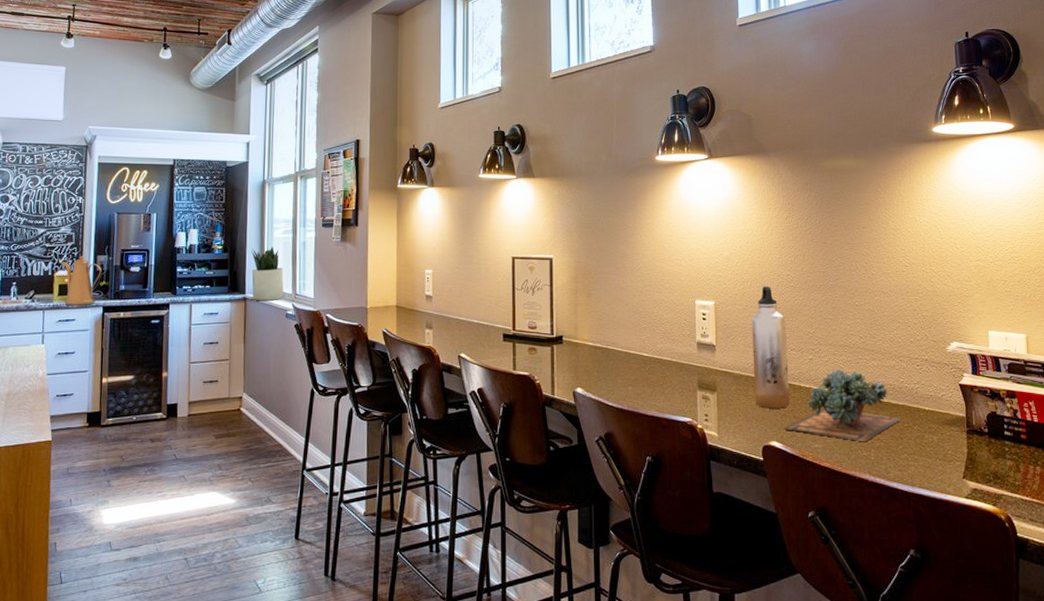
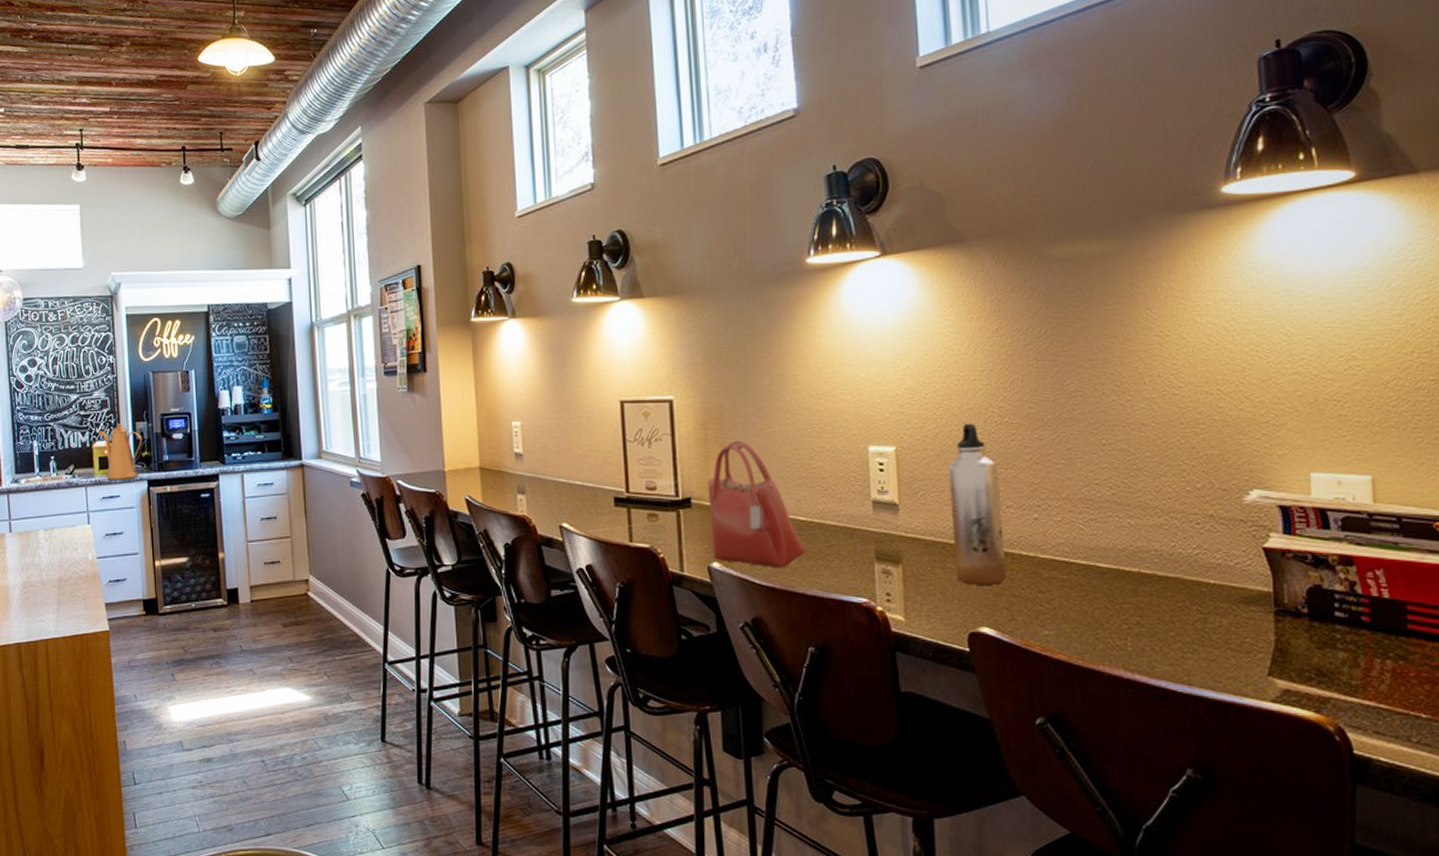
planter: present [249,247,287,301] -> none [305,402,349,468]
handbag: none [576,291,647,394] -> present [708,440,805,569]
succulent plant: present [783,369,901,442] -> none [997,530,1172,628]

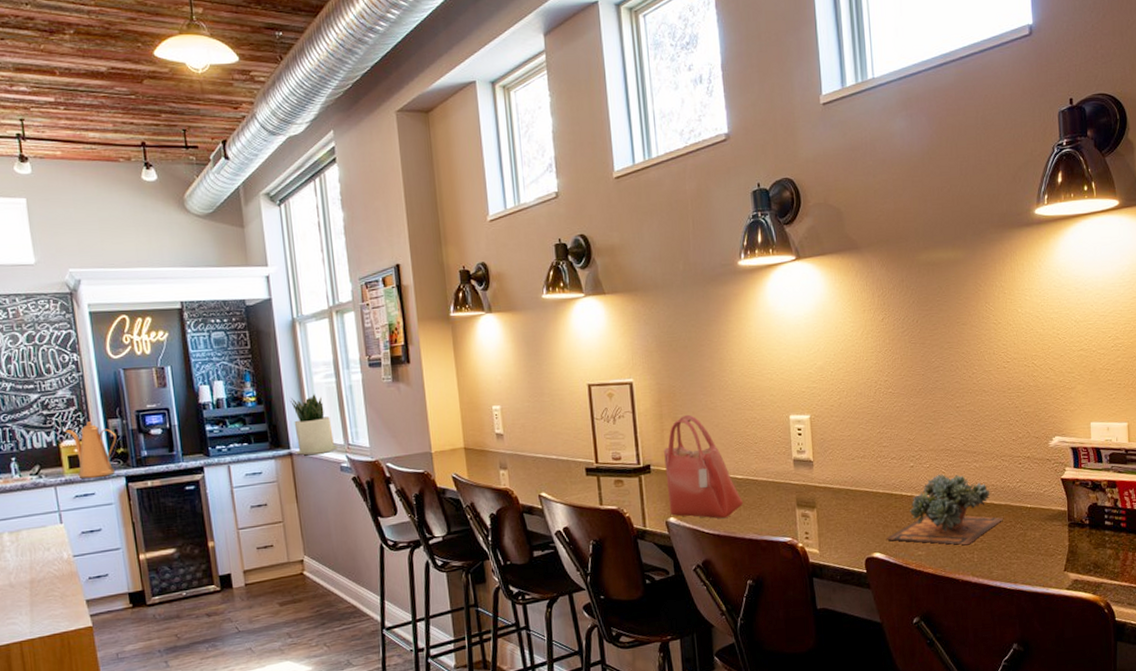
planter: none [305,402,349,468] -> present [290,394,338,456]
water bottle: present [947,422,1006,585] -> none [848,394,891,521]
succulent plant: none [997,530,1172,628] -> present [886,474,1003,545]

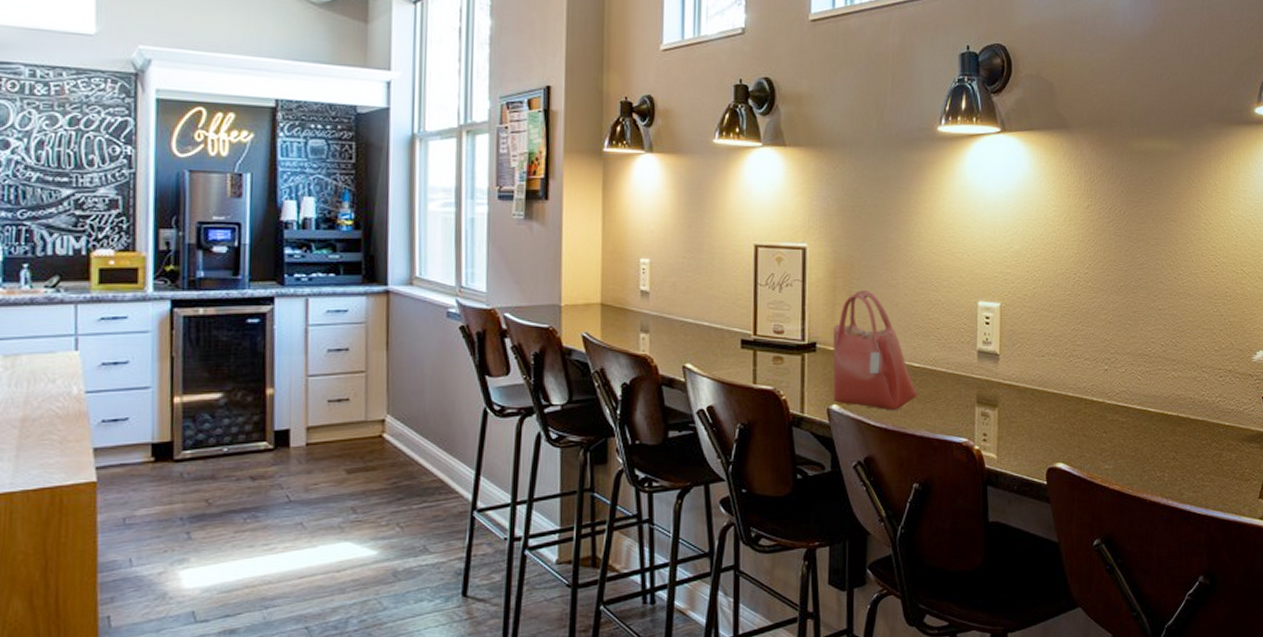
coffee pot: present [65,421,117,479] -> none [100,229,167,299]
planter: present [290,394,338,456] -> none [394,224,448,296]
succulent plant: present [886,474,1003,545] -> none [1071,380,1199,462]

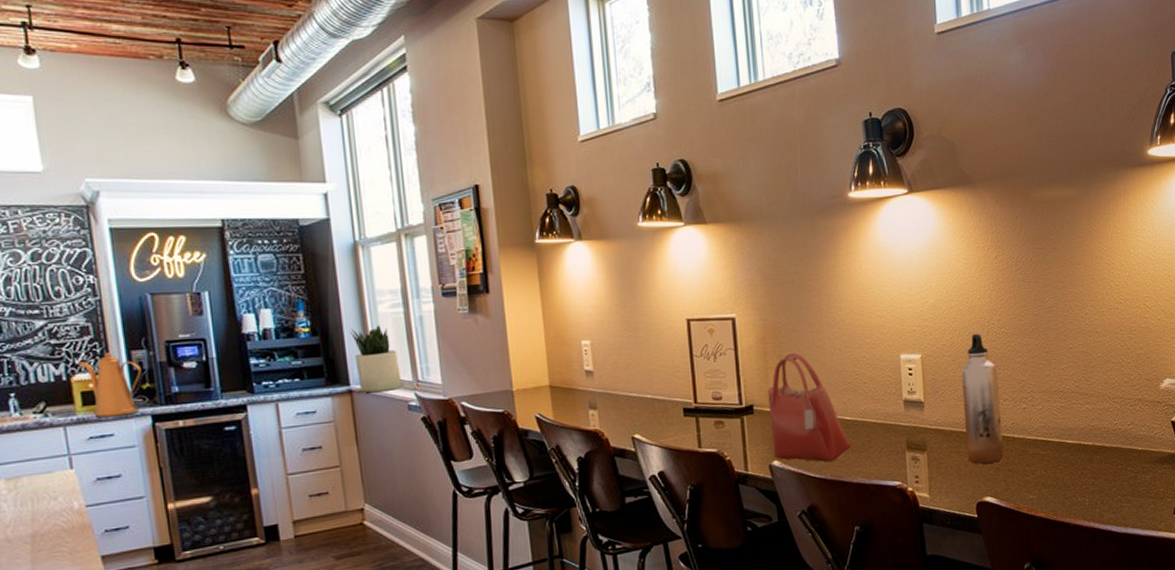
coffee pot: none [100,229,167,299] -> present [77,353,142,418]
planter: none [394,224,448,296] -> present [350,325,406,394]
water bottle: none [1040,285,1081,426] -> present [960,333,1003,464]

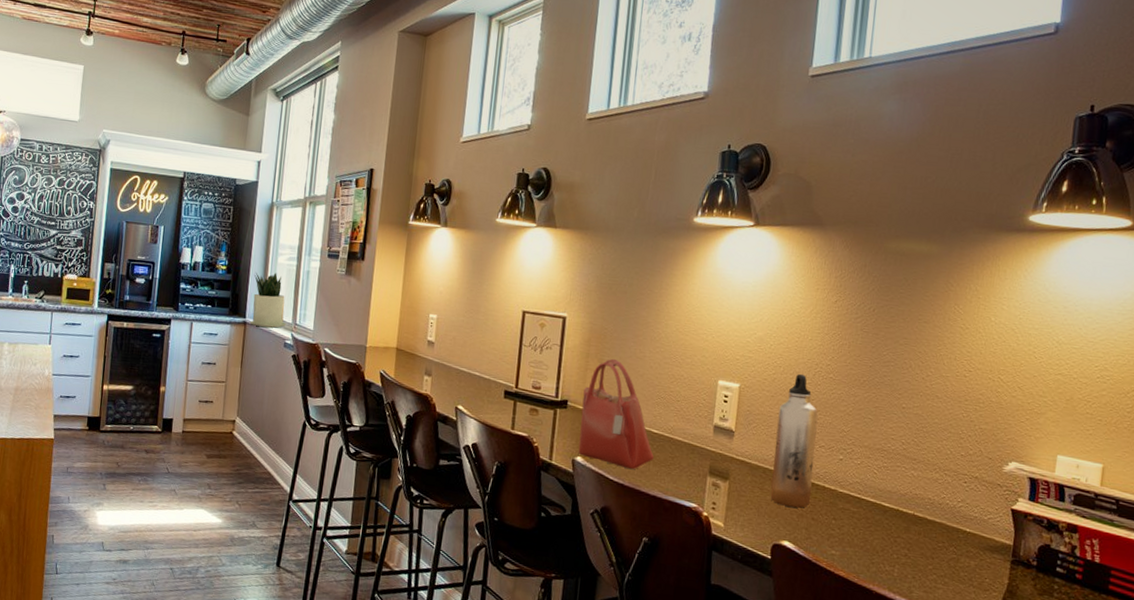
coffee pot: present [77,353,142,418] -> none [69,261,109,312]

